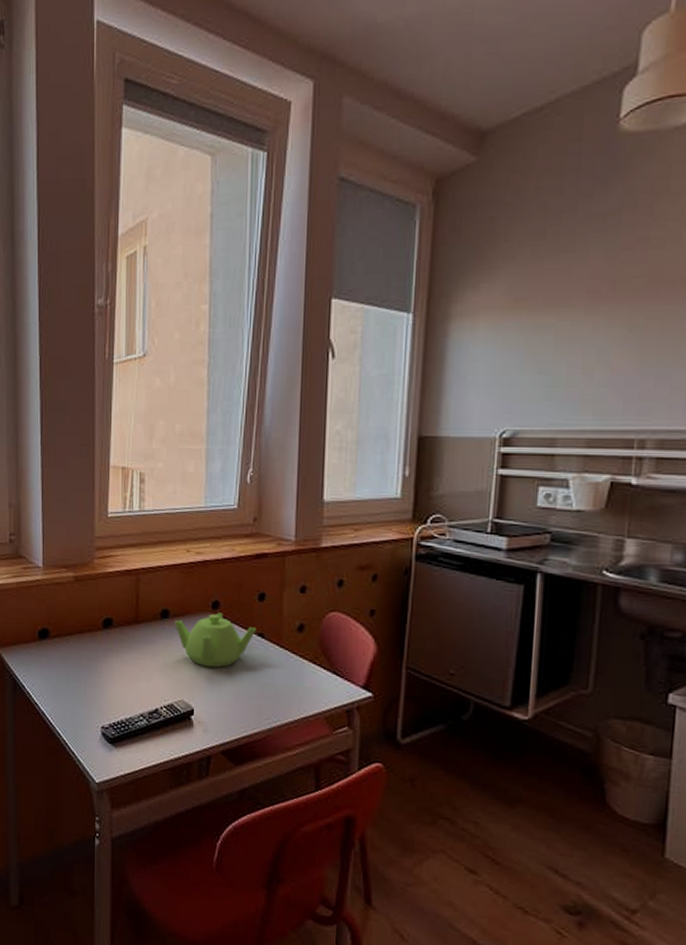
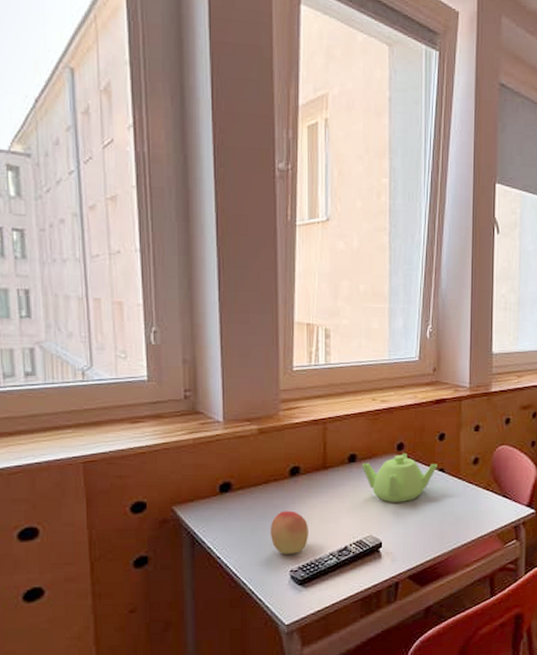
fruit: none [83,663,120,710] -> present [269,511,308,554]

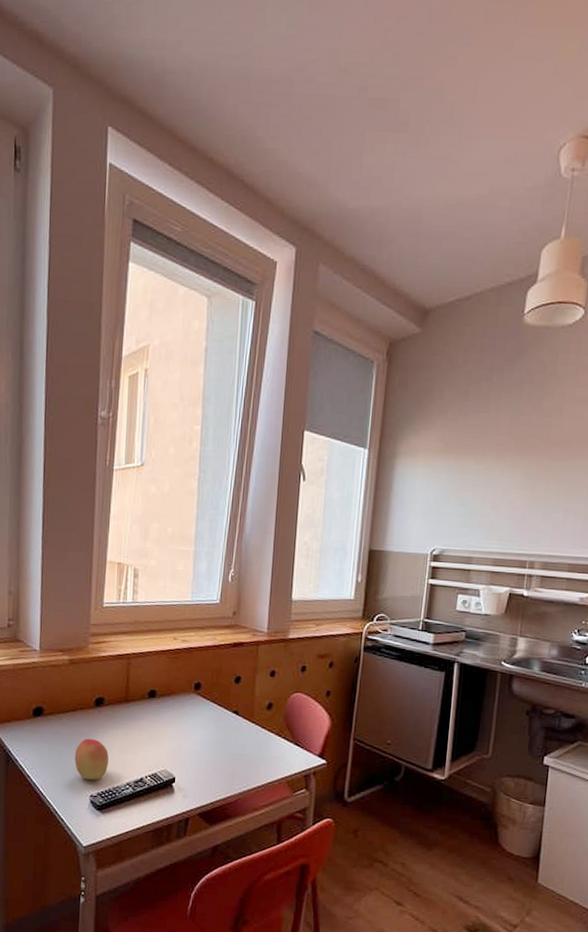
teapot: present [361,453,437,502] -> none [160,693,232,741]

